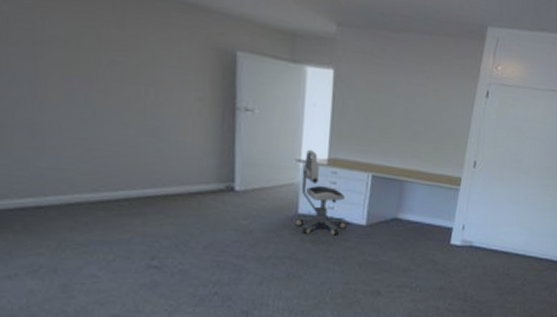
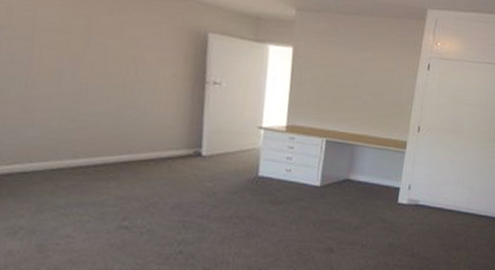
office chair: present [295,149,347,237] -> none [255,117,303,197]

